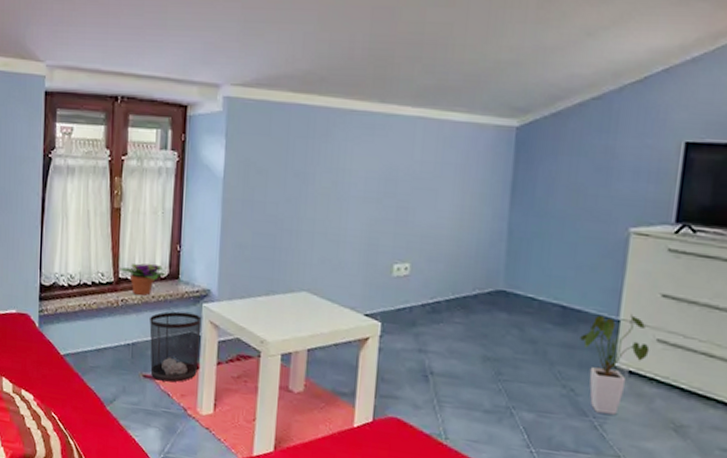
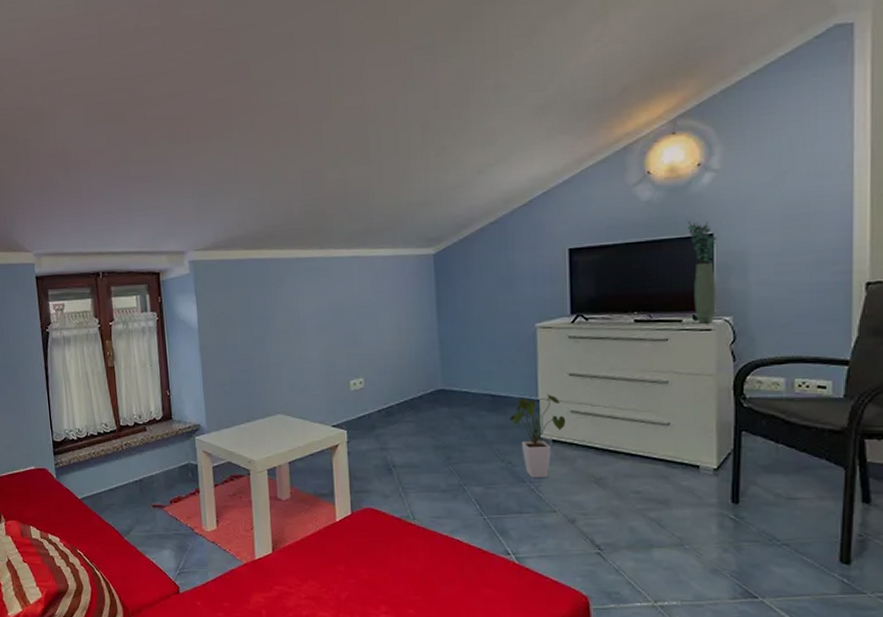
potted flower: present [120,263,166,296] -> none [120,409,161,438]
waste bin: present [149,311,202,382] -> none [152,446,199,508]

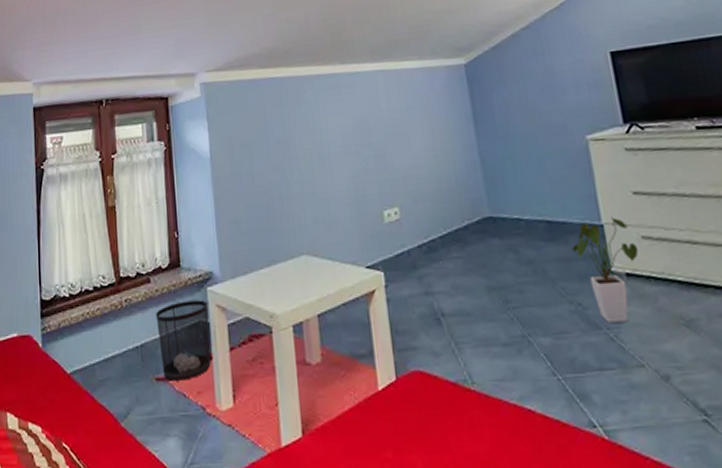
waste bin: none [152,446,199,508] -> present [156,300,211,381]

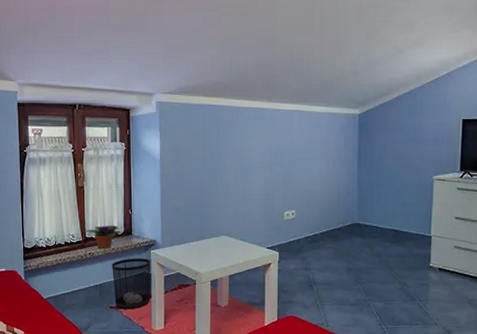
potted flower: none [120,255,167,291] -> present [86,225,122,249]
house plant: present [572,217,639,323] -> none [408,232,450,298]

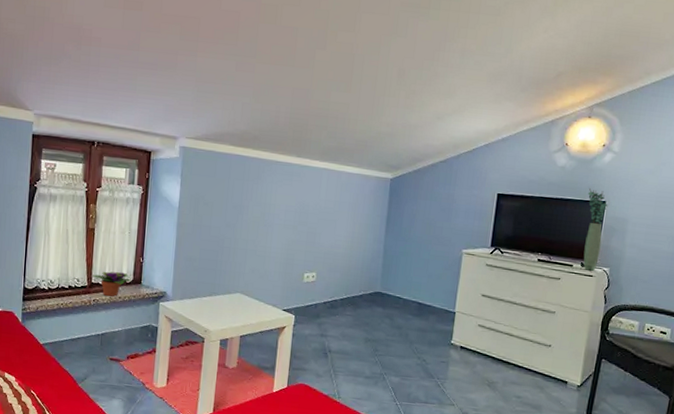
waste bin: present [112,258,151,310] -> none [116,308,159,363]

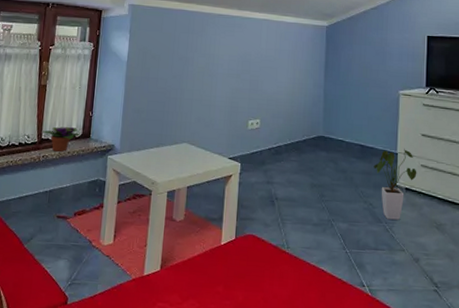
house plant: none [430,308,474,377] -> present [374,149,417,220]

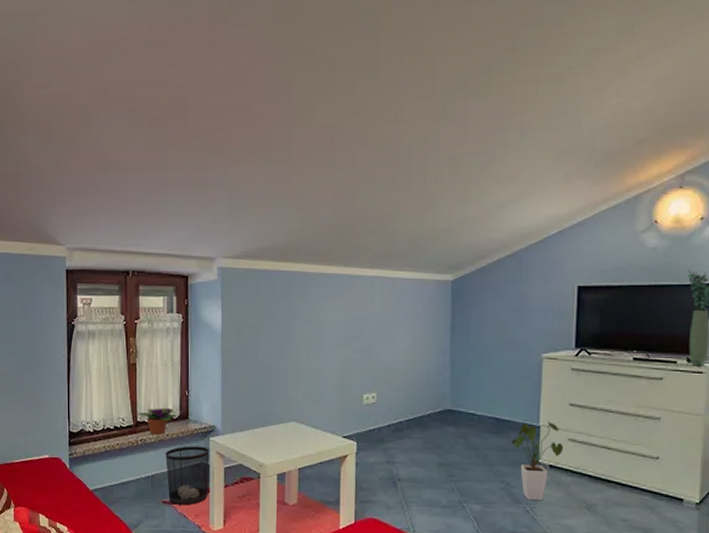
waste bin: none [63,163,107,220] -> present [166,446,210,505]

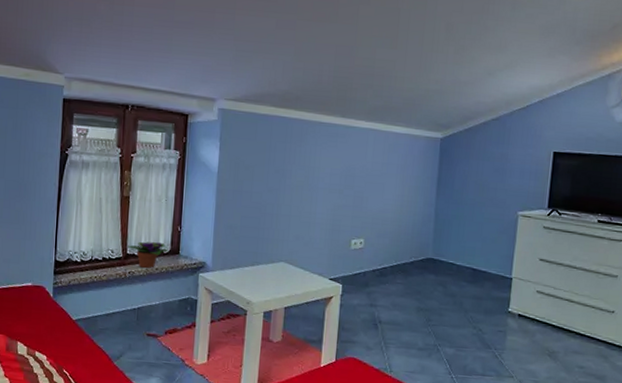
waste bin: present [166,446,210,505] -> none [153,280,198,339]
house plant: present [511,421,564,501] -> none [485,274,532,347]

